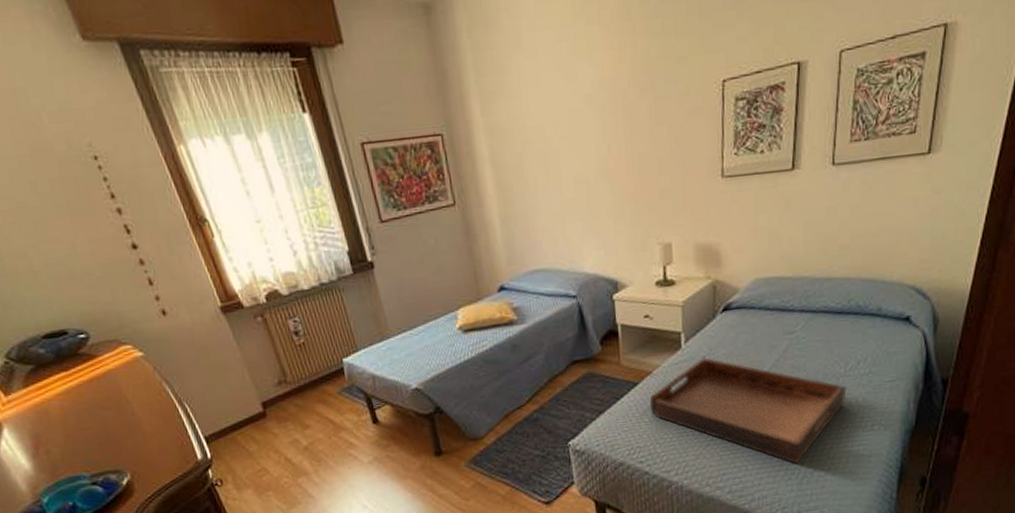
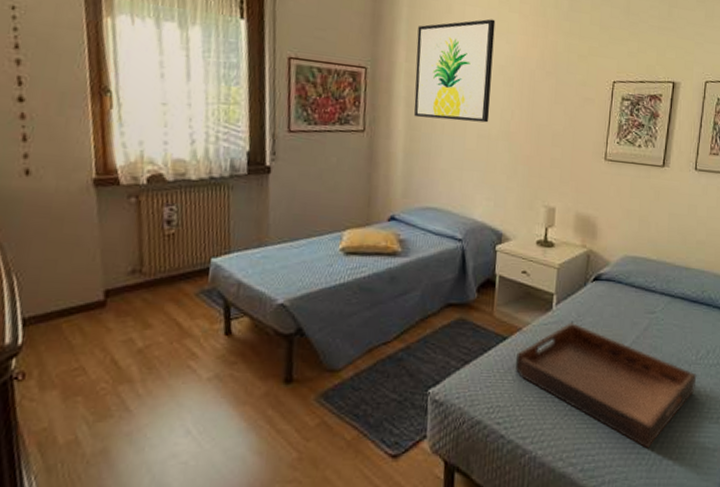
wall art: none [487,40,584,177] -> present [414,19,496,123]

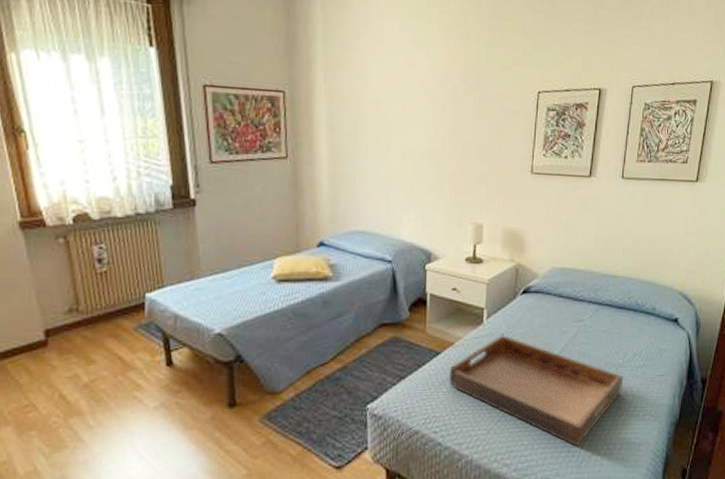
wall art: present [414,19,496,123] -> none [334,32,415,142]

